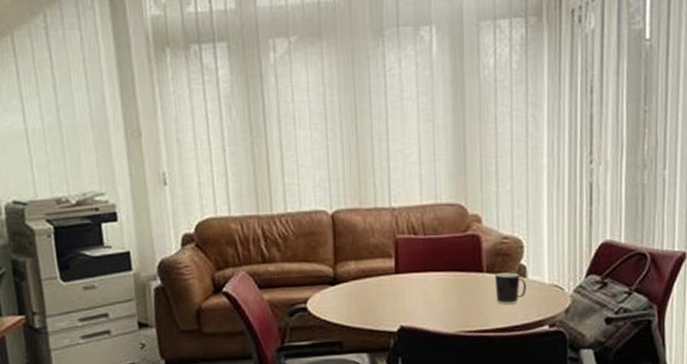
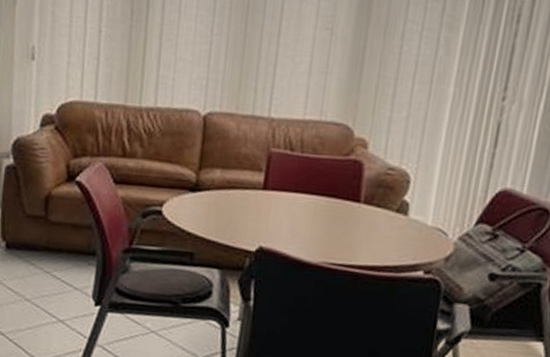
mug: present [495,272,526,305] -> none [369,206,406,243]

